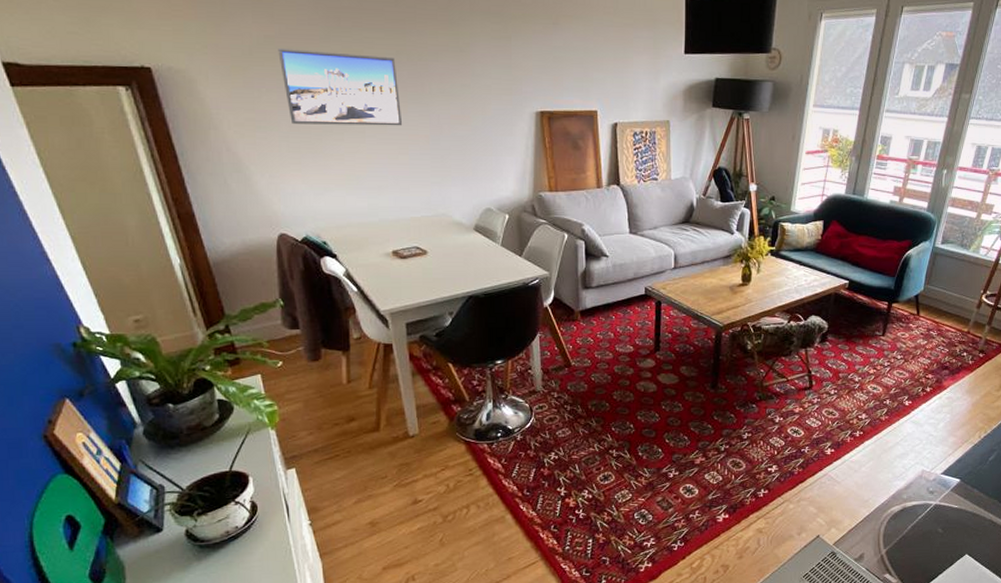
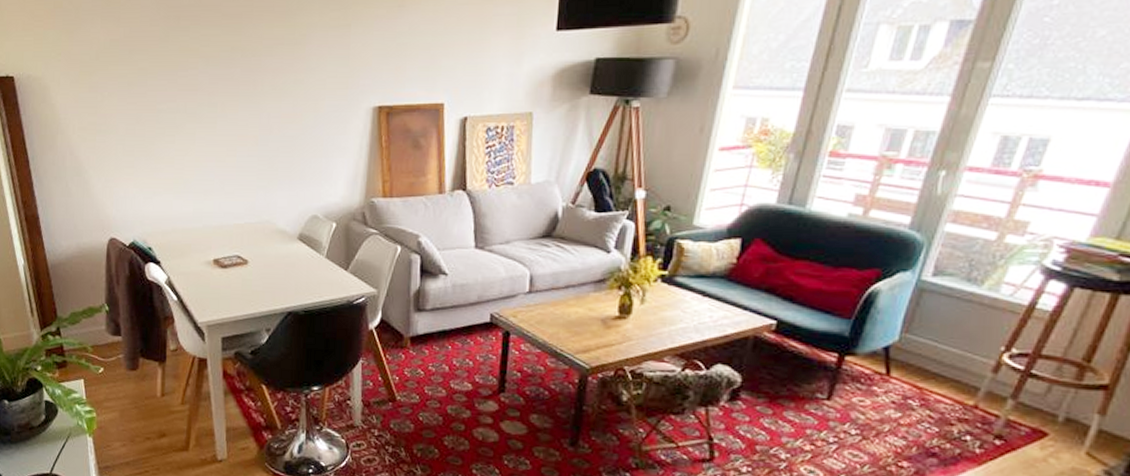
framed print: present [278,47,403,126] -> none [121,51,233,127]

